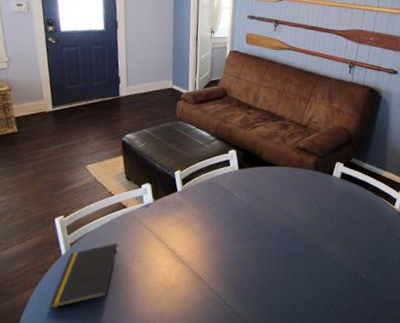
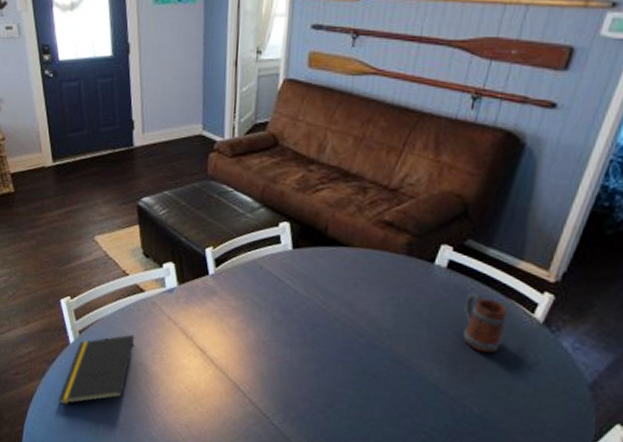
mug: none [353,194,380,235] -> present [463,293,509,354]

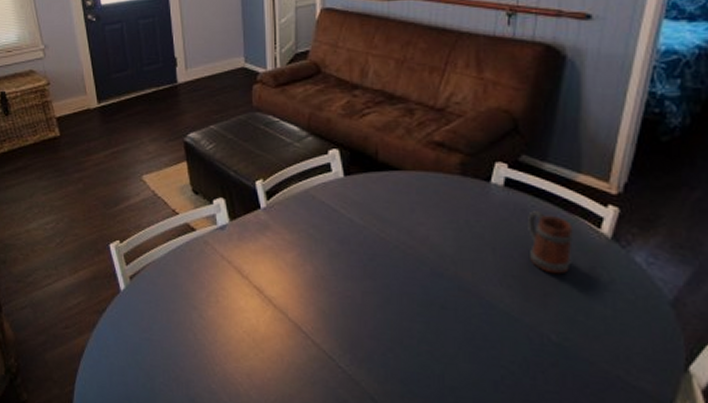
notepad: present [59,334,135,405] -> none [111,277,188,359]

